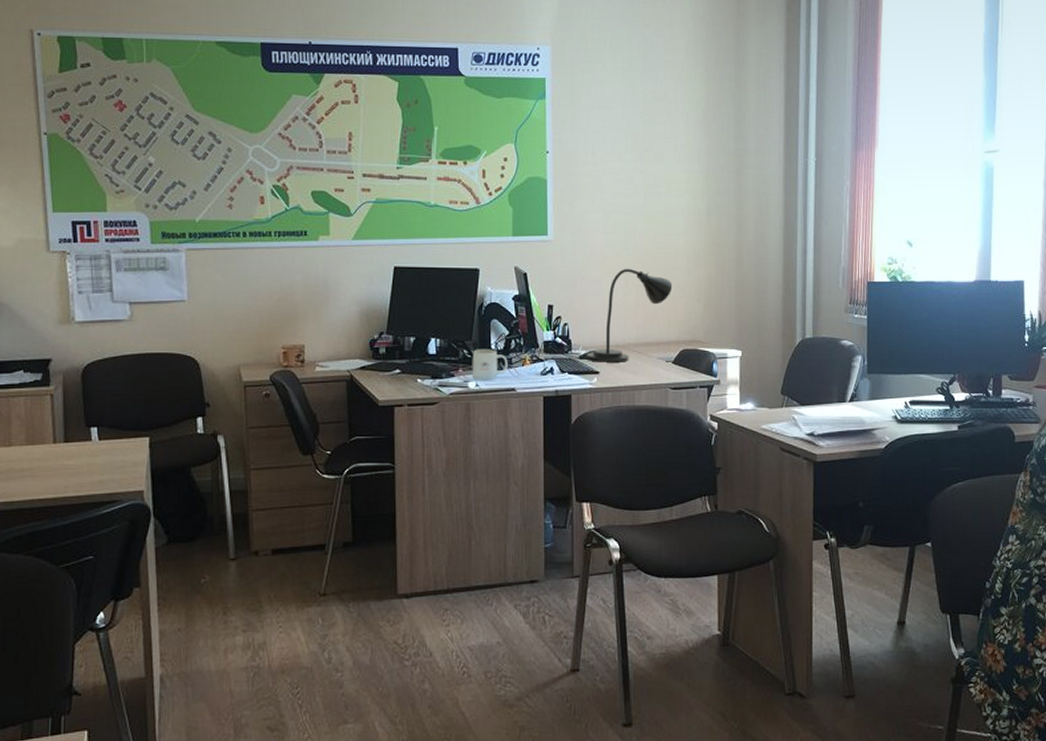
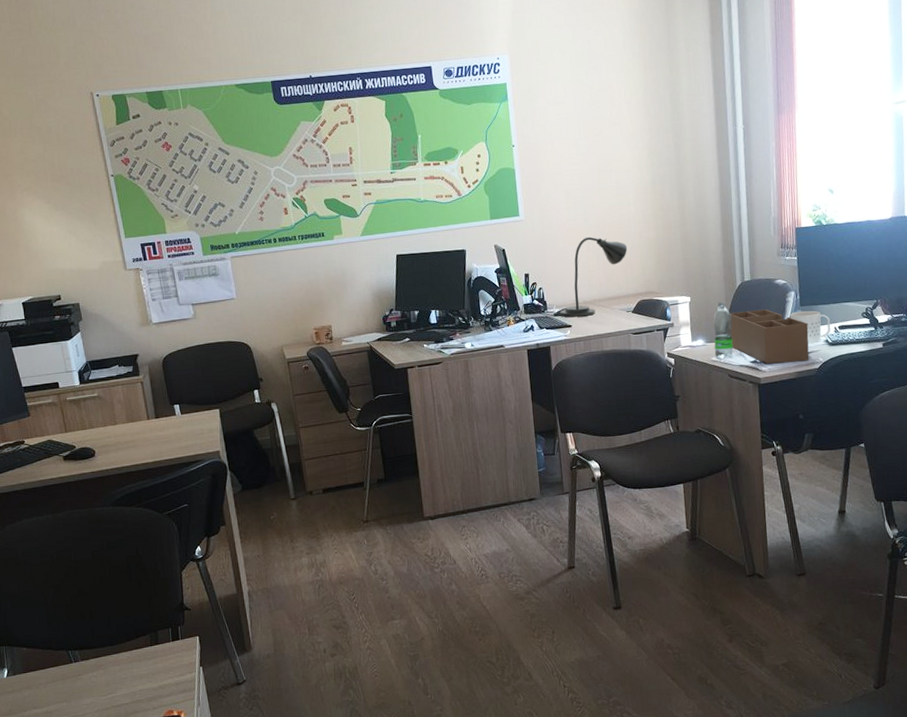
mug: present [472,349,508,381] -> none [466,314,496,342]
bottle: none [765,360,789,429] -> present [713,301,734,360]
desk organizer: none [785,373,875,439] -> present [729,309,809,365]
mug: none [855,379,901,419] -> present [789,310,831,344]

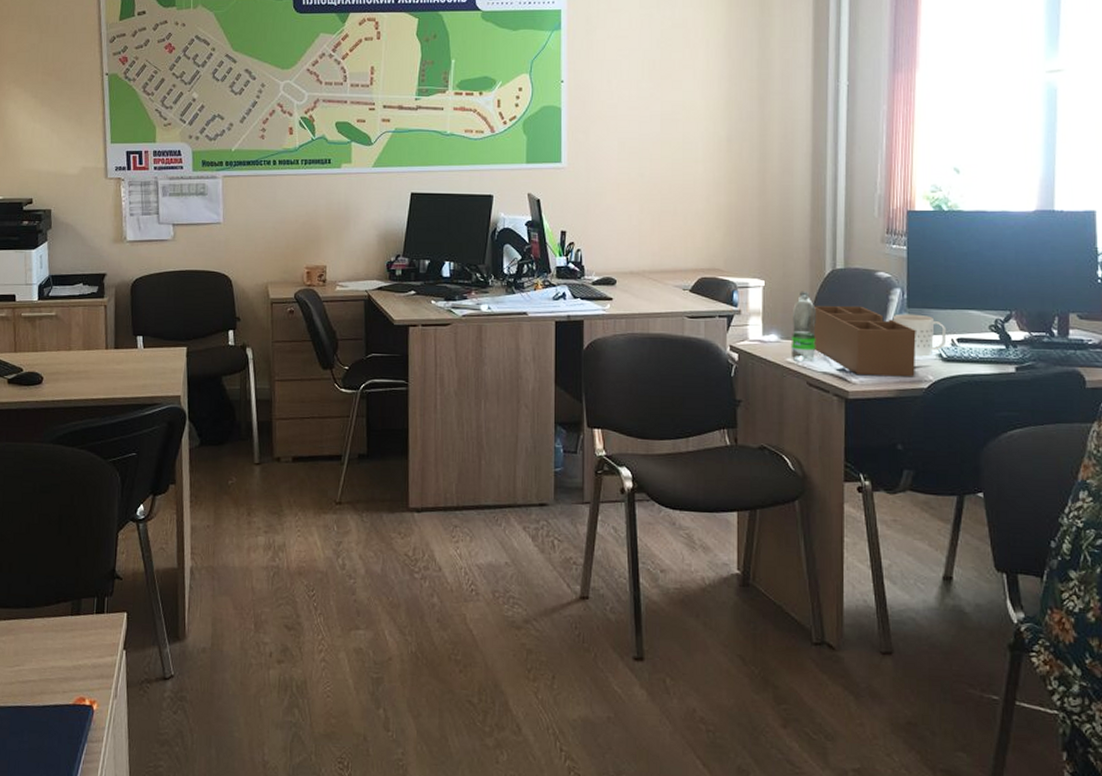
desk lamp: present [558,236,628,318] -> none [598,195,690,289]

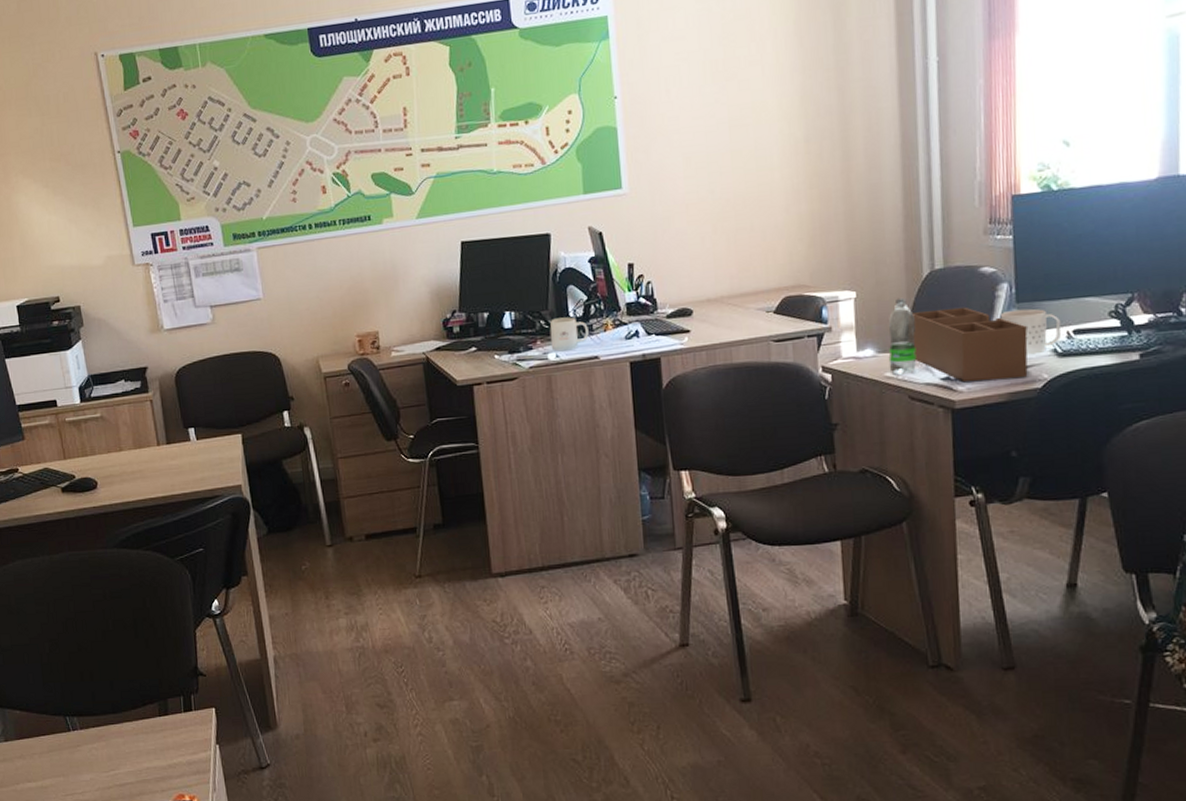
mug: none [484,273,520,304] -> present [549,317,589,352]

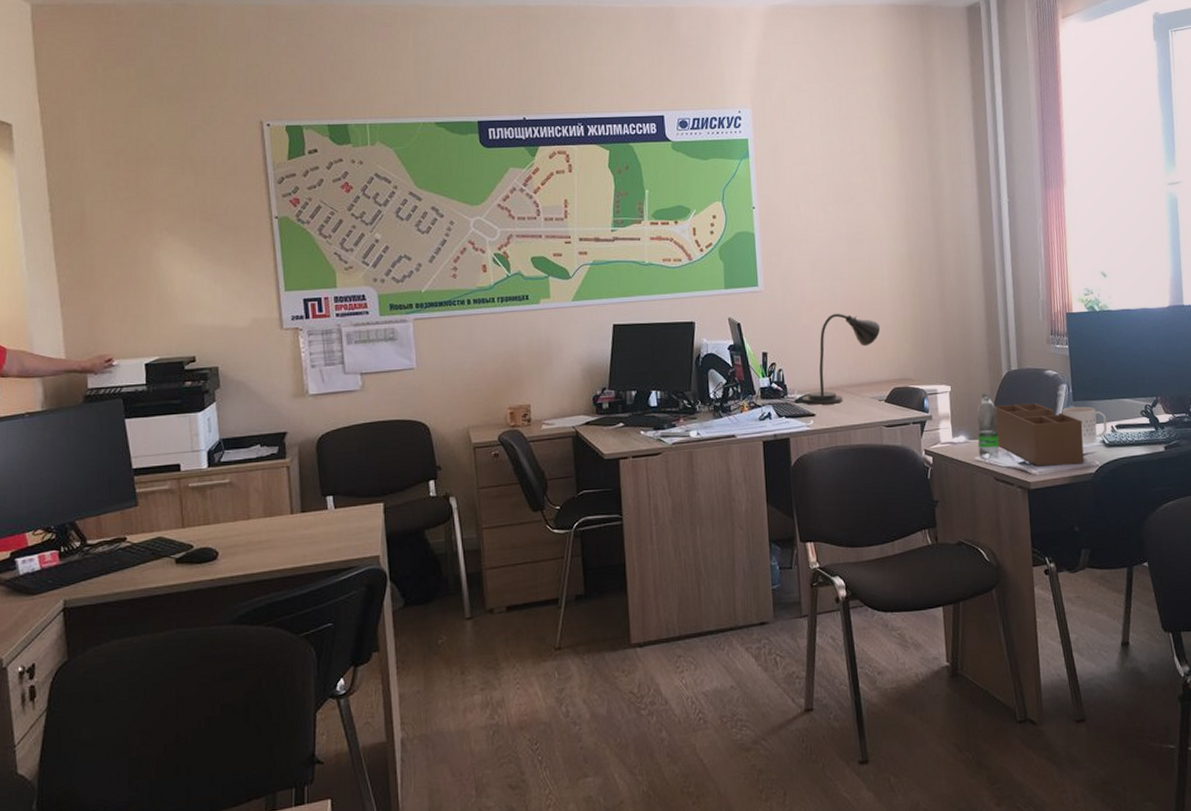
mug: present [549,317,589,352] -> none [692,398,727,430]
desk lamp: none [672,213,769,321] -> present [800,313,881,405]

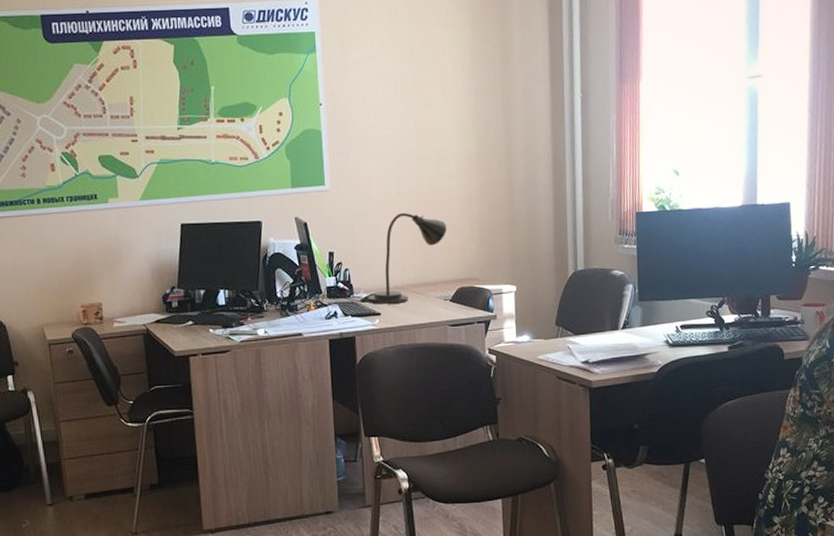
bottle: present [976,393,1000,460] -> none [541,292,563,359]
desk organizer: present [994,402,1085,467] -> none [559,302,647,366]
mug: present [1061,406,1107,445] -> none [626,306,672,345]

